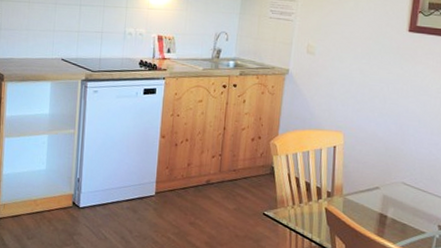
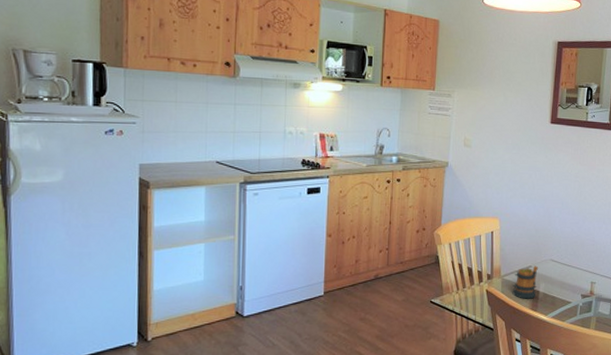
mug: none [355,187,388,224] -> present [512,265,539,299]

